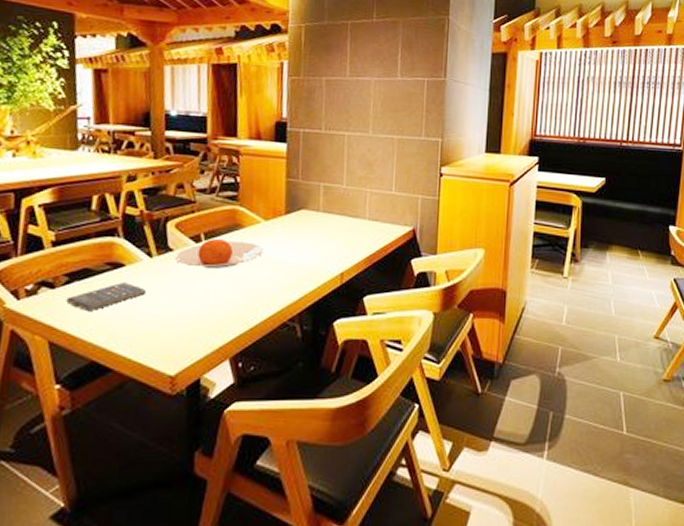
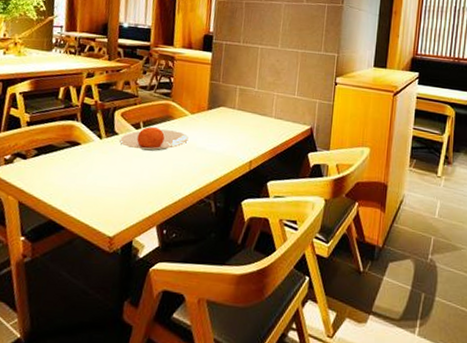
smartphone: present [66,281,147,312] -> none [34,157,96,180]

